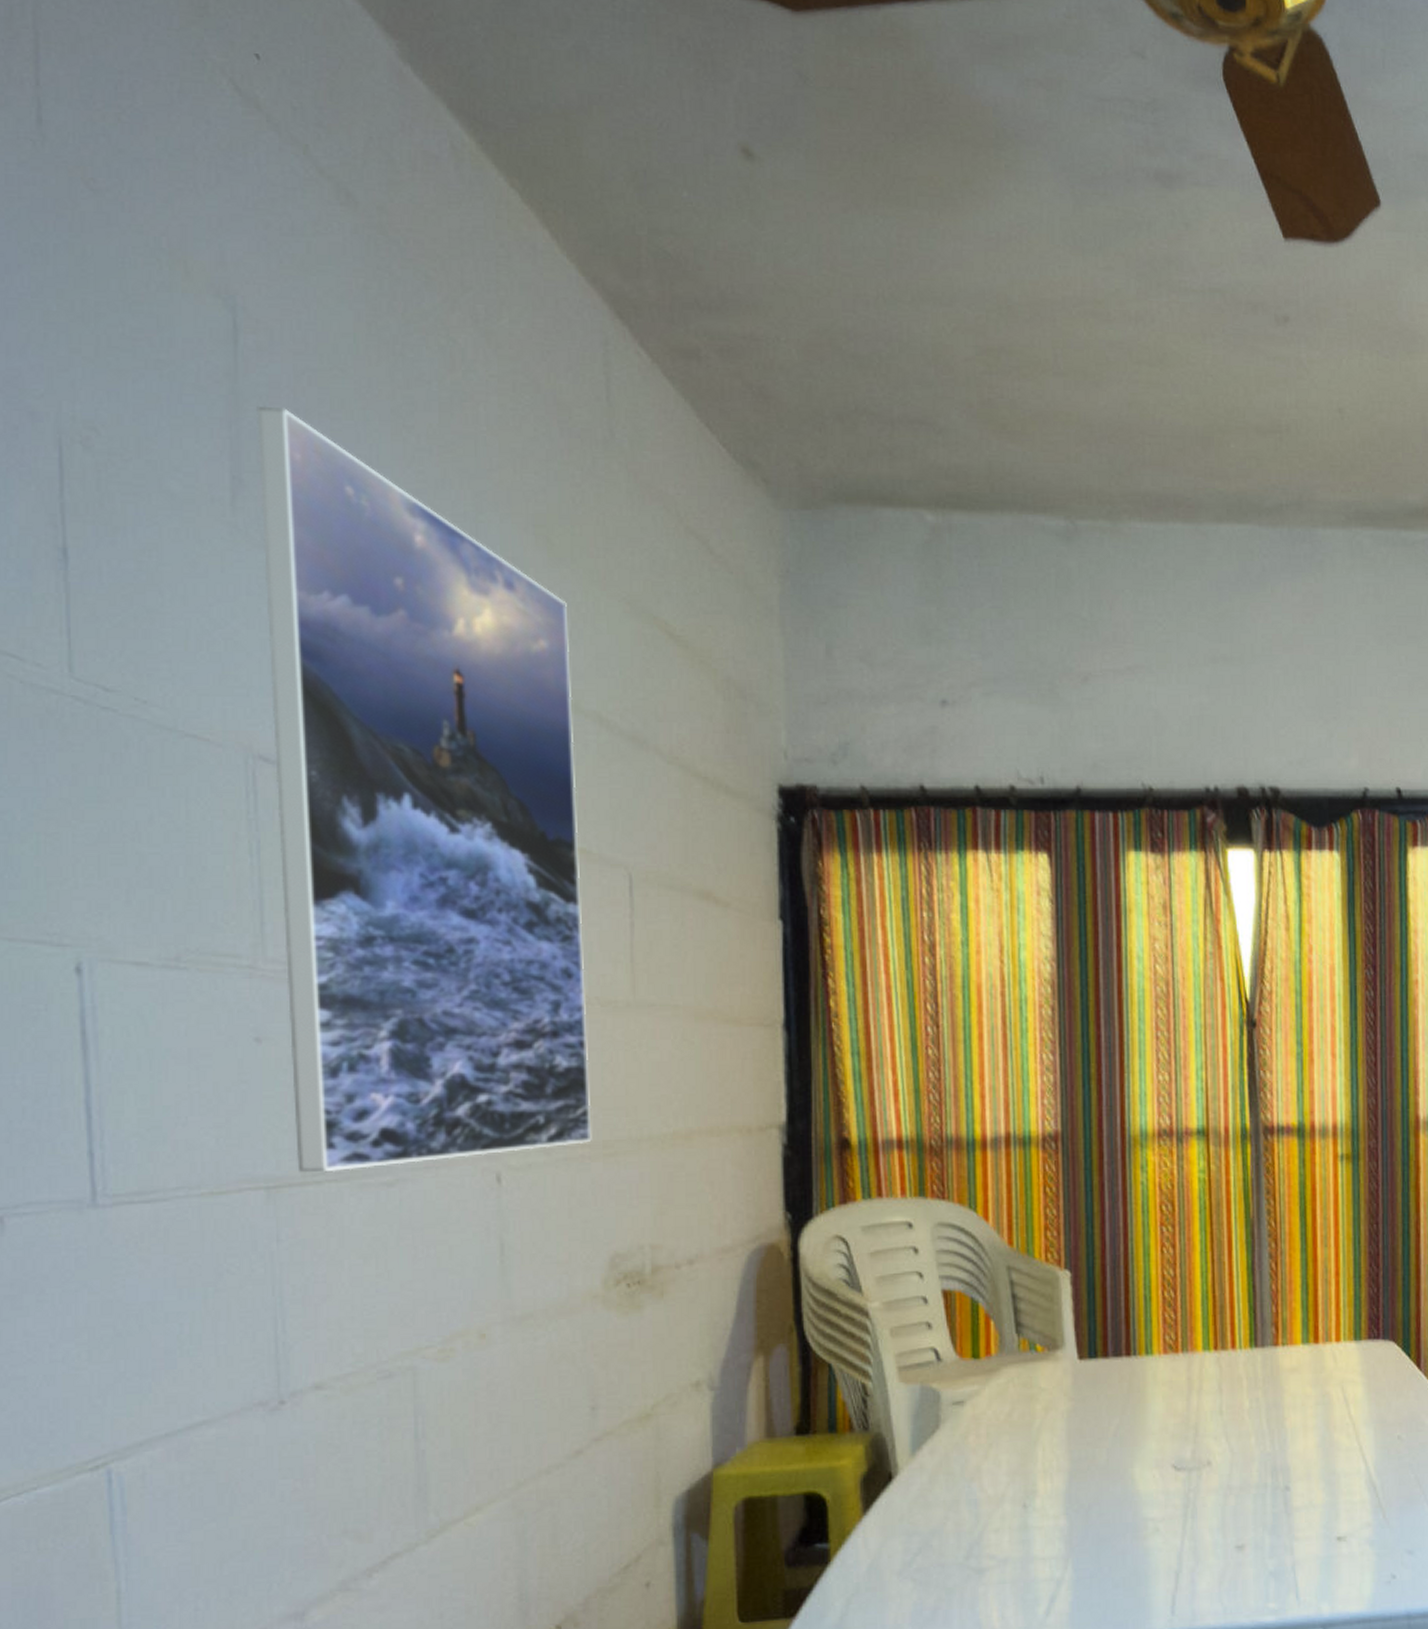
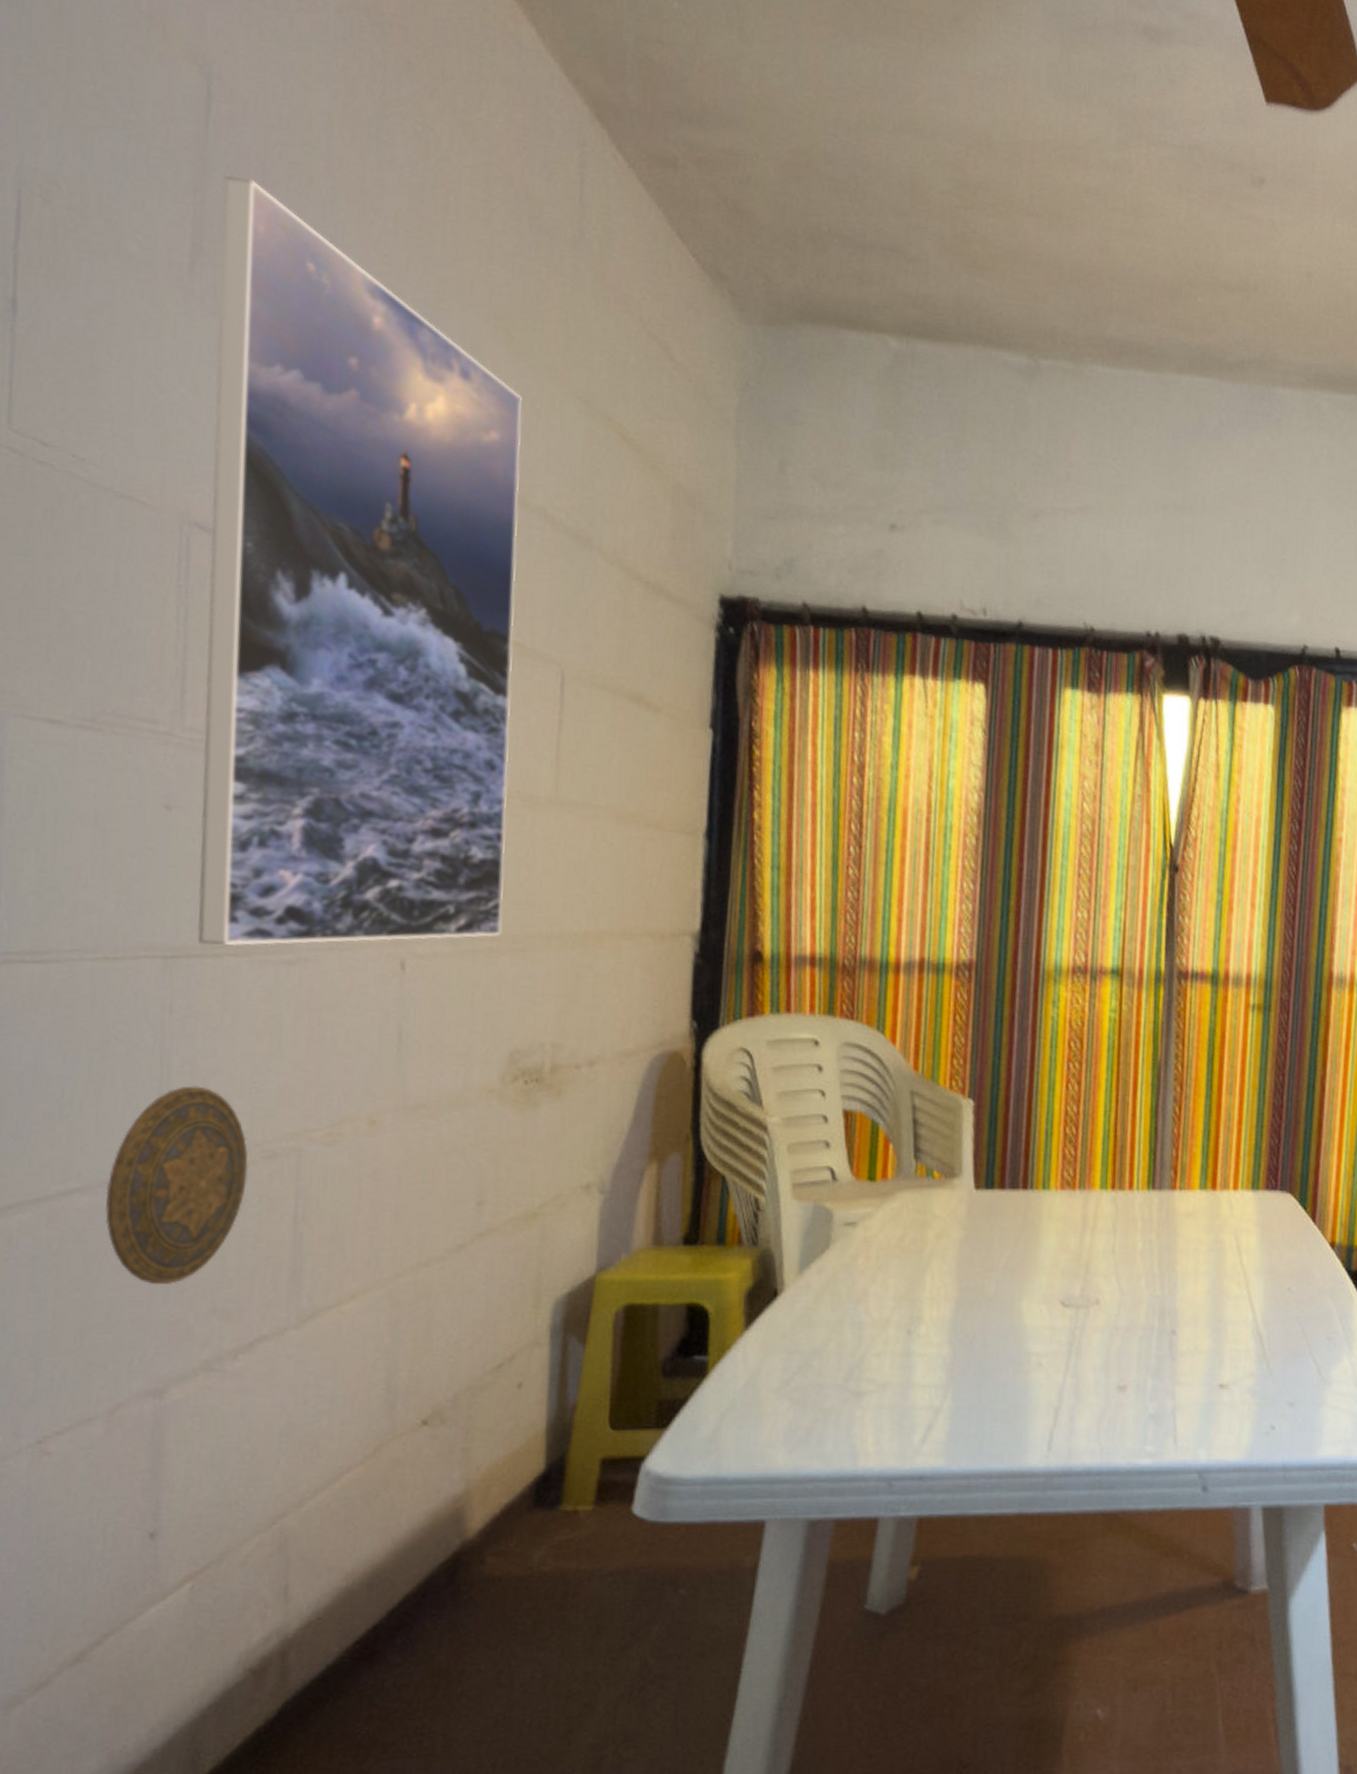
decorative plate: none [231,1312,366,1510] -> present [105,1086,248,1284]

